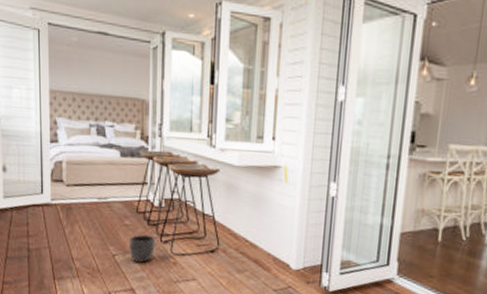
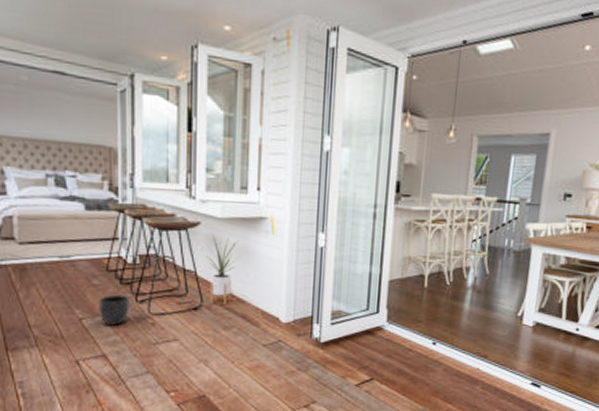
house plant: none [223,181,255,248] -> present [206,234,241,304]

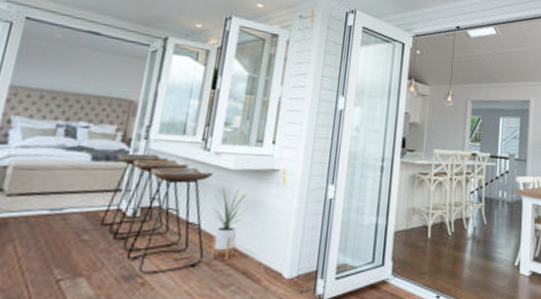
planter: present [99,294,130,326] -> none [81,251,121,287]

